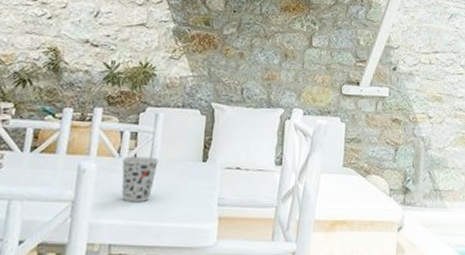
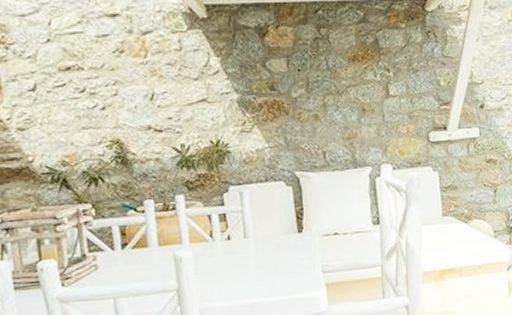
cup: present [121,156,159,203] -> none [216,236,254,283]

